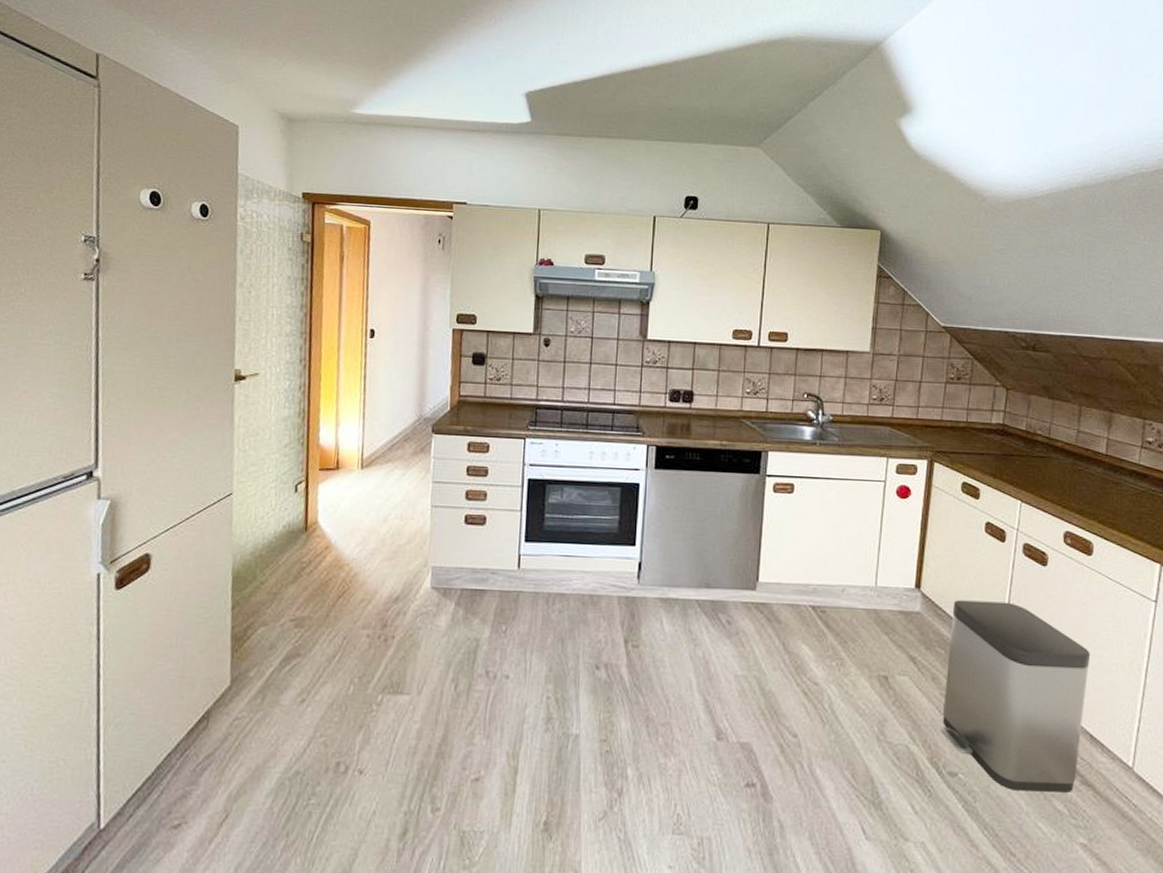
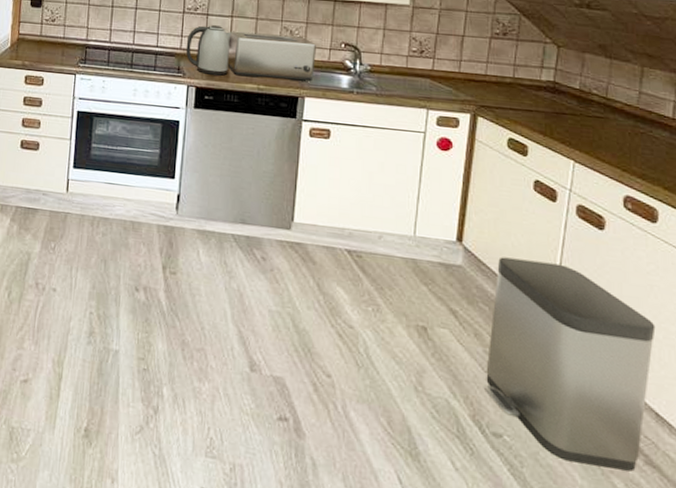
kettle: none [645,379,693,433] -> present [185,25,231,76]
toaster: none [689,384,779,435] -> present [227,31,316,82]

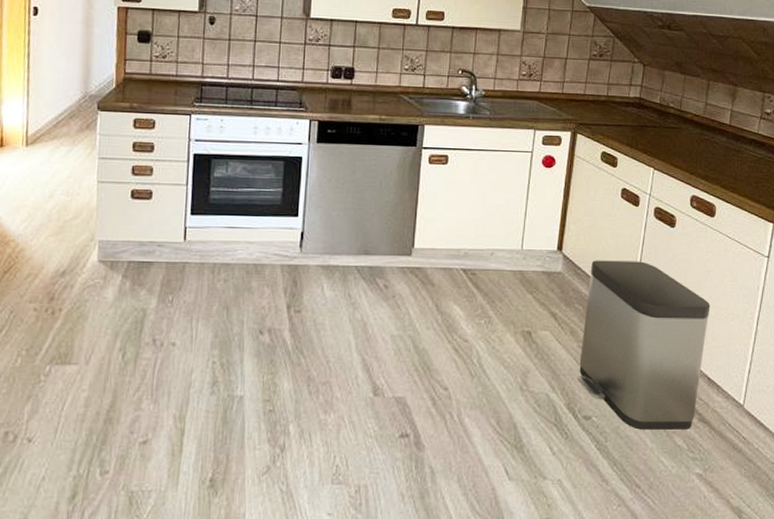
kettle: present [185,25,231,76] -> none [307,56,354,108]
toaster: present [227,31,316,82] -> none [350,61,435,109]

